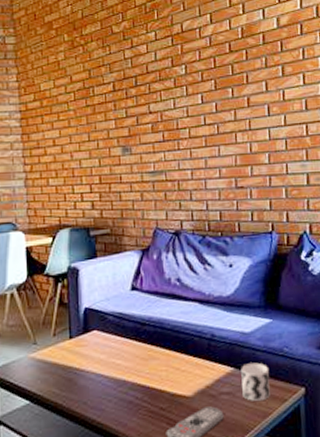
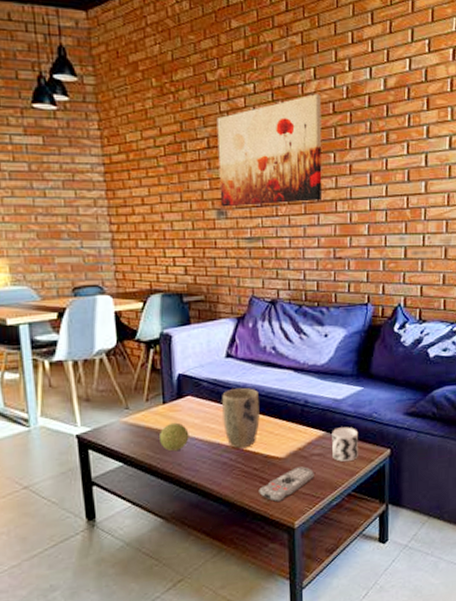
decorative ball: none [66,358,95,389] -> present [160,422,189,452]
wall art: none [121,35,222,144] -> present [216,93,323,207]
plant pot: none [127,321,166,386] -> present [222,388,260,449]

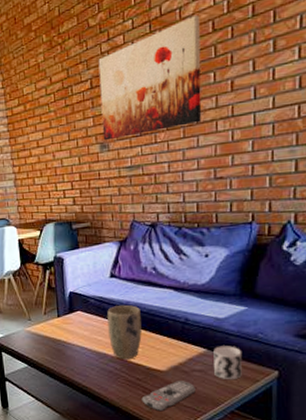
decorative ball: present [160,422,189,452] -> none [55,333,80,358]

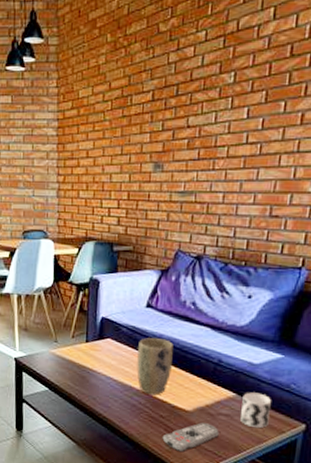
wall art: present [98,14,202,141] -> none [158,35,279,160]

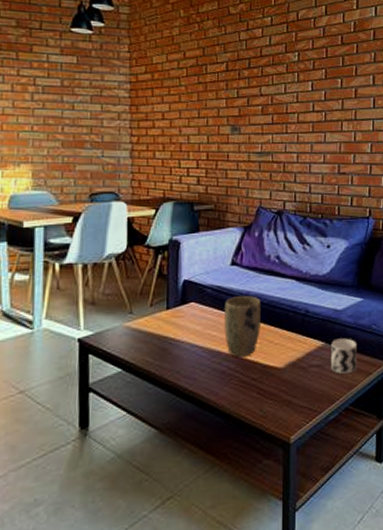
remote control: present [162,423,219,453] -> none [256,378,312,415]

